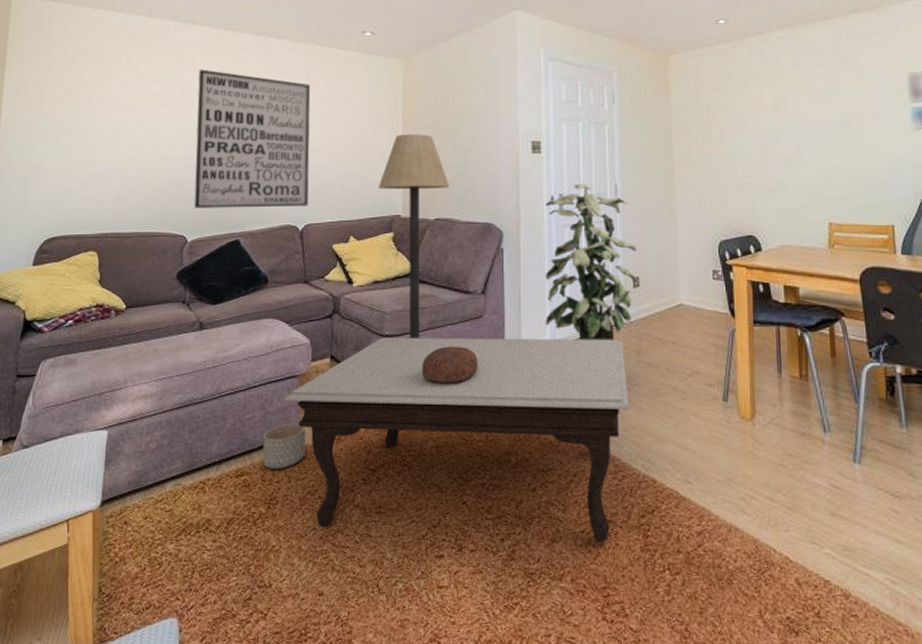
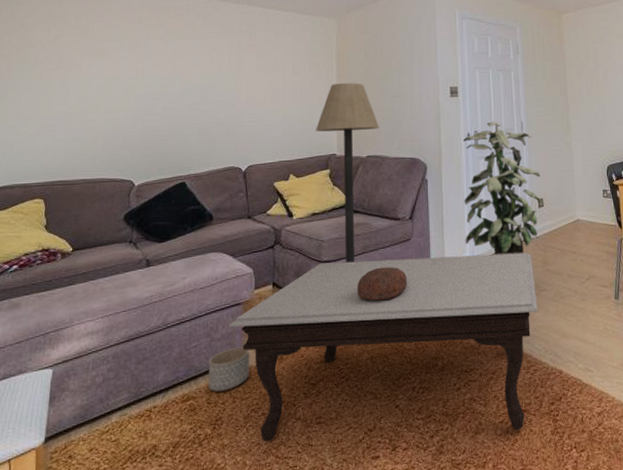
wall art: present [194,69,311,208] -> none [141,28,253,155]

